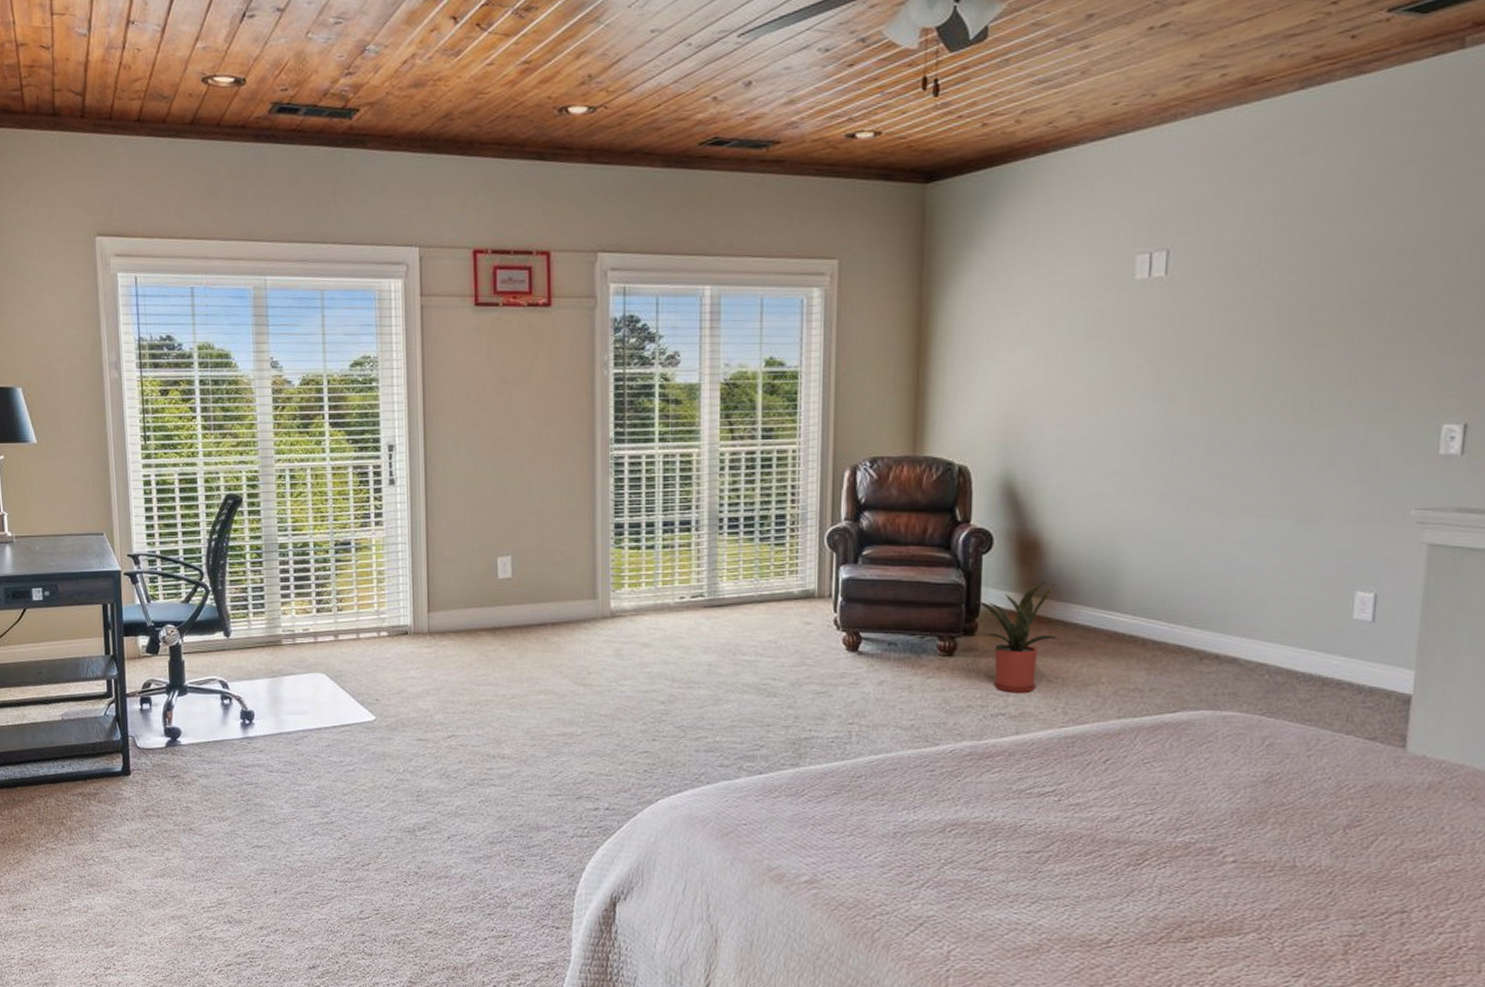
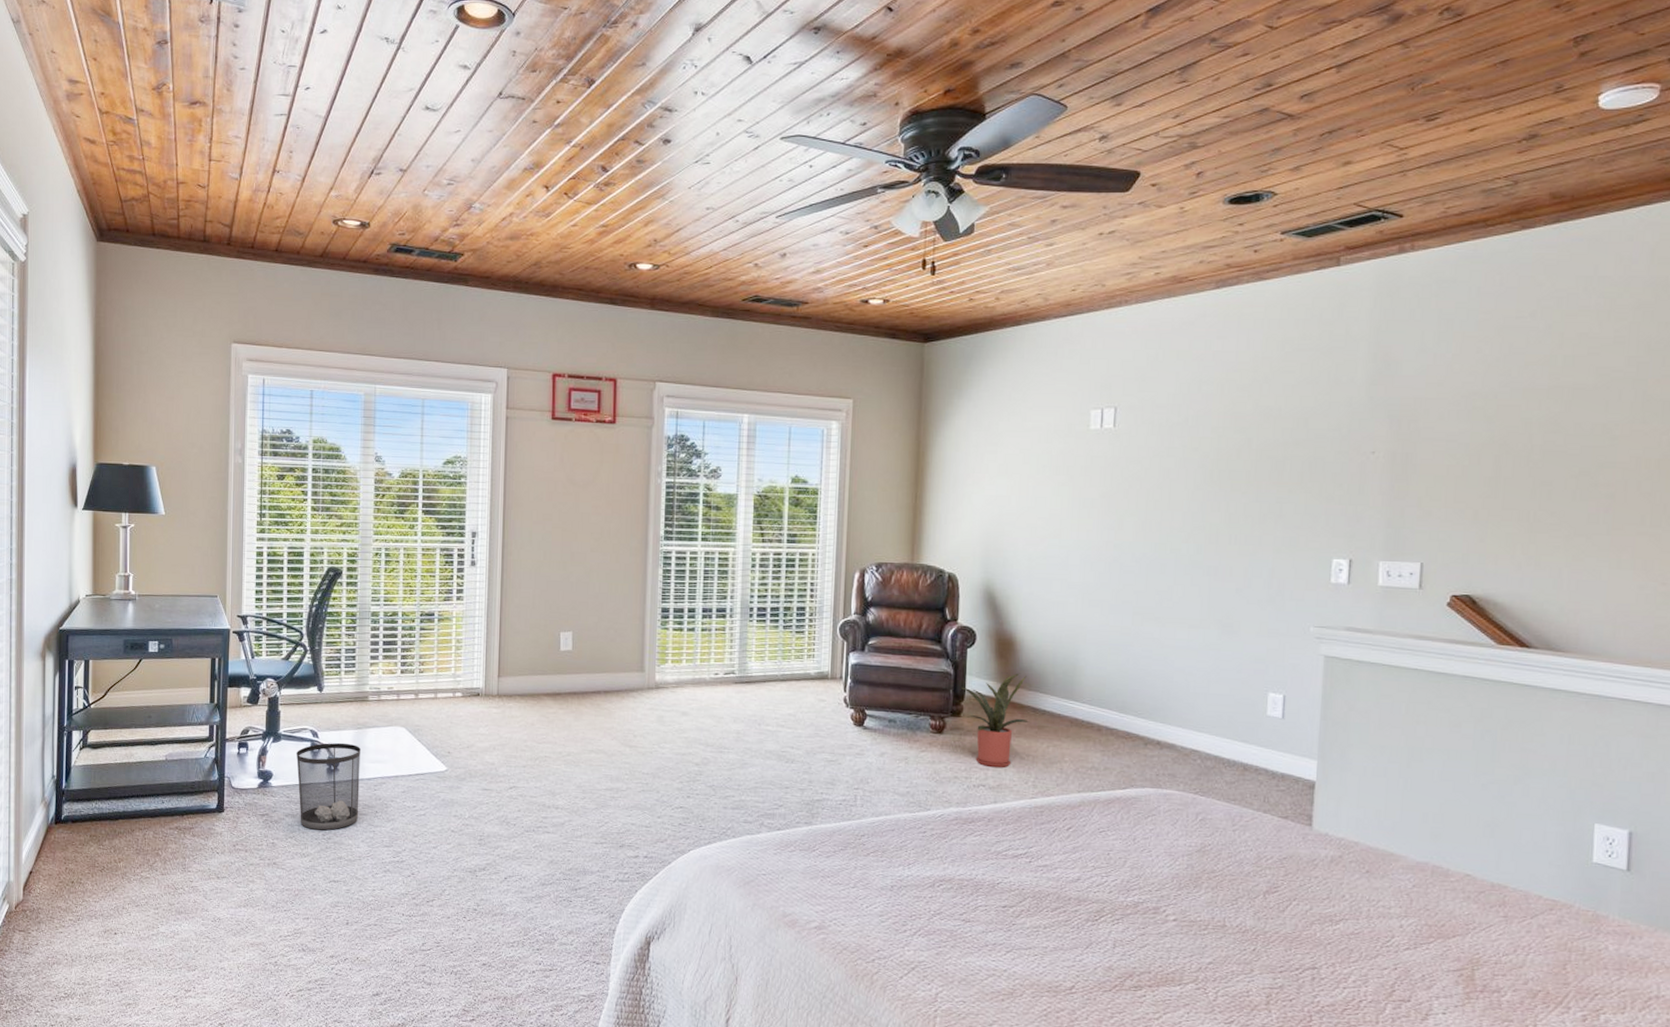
waste bin: none [204,693,280,792] -> present [295,742,362,831]

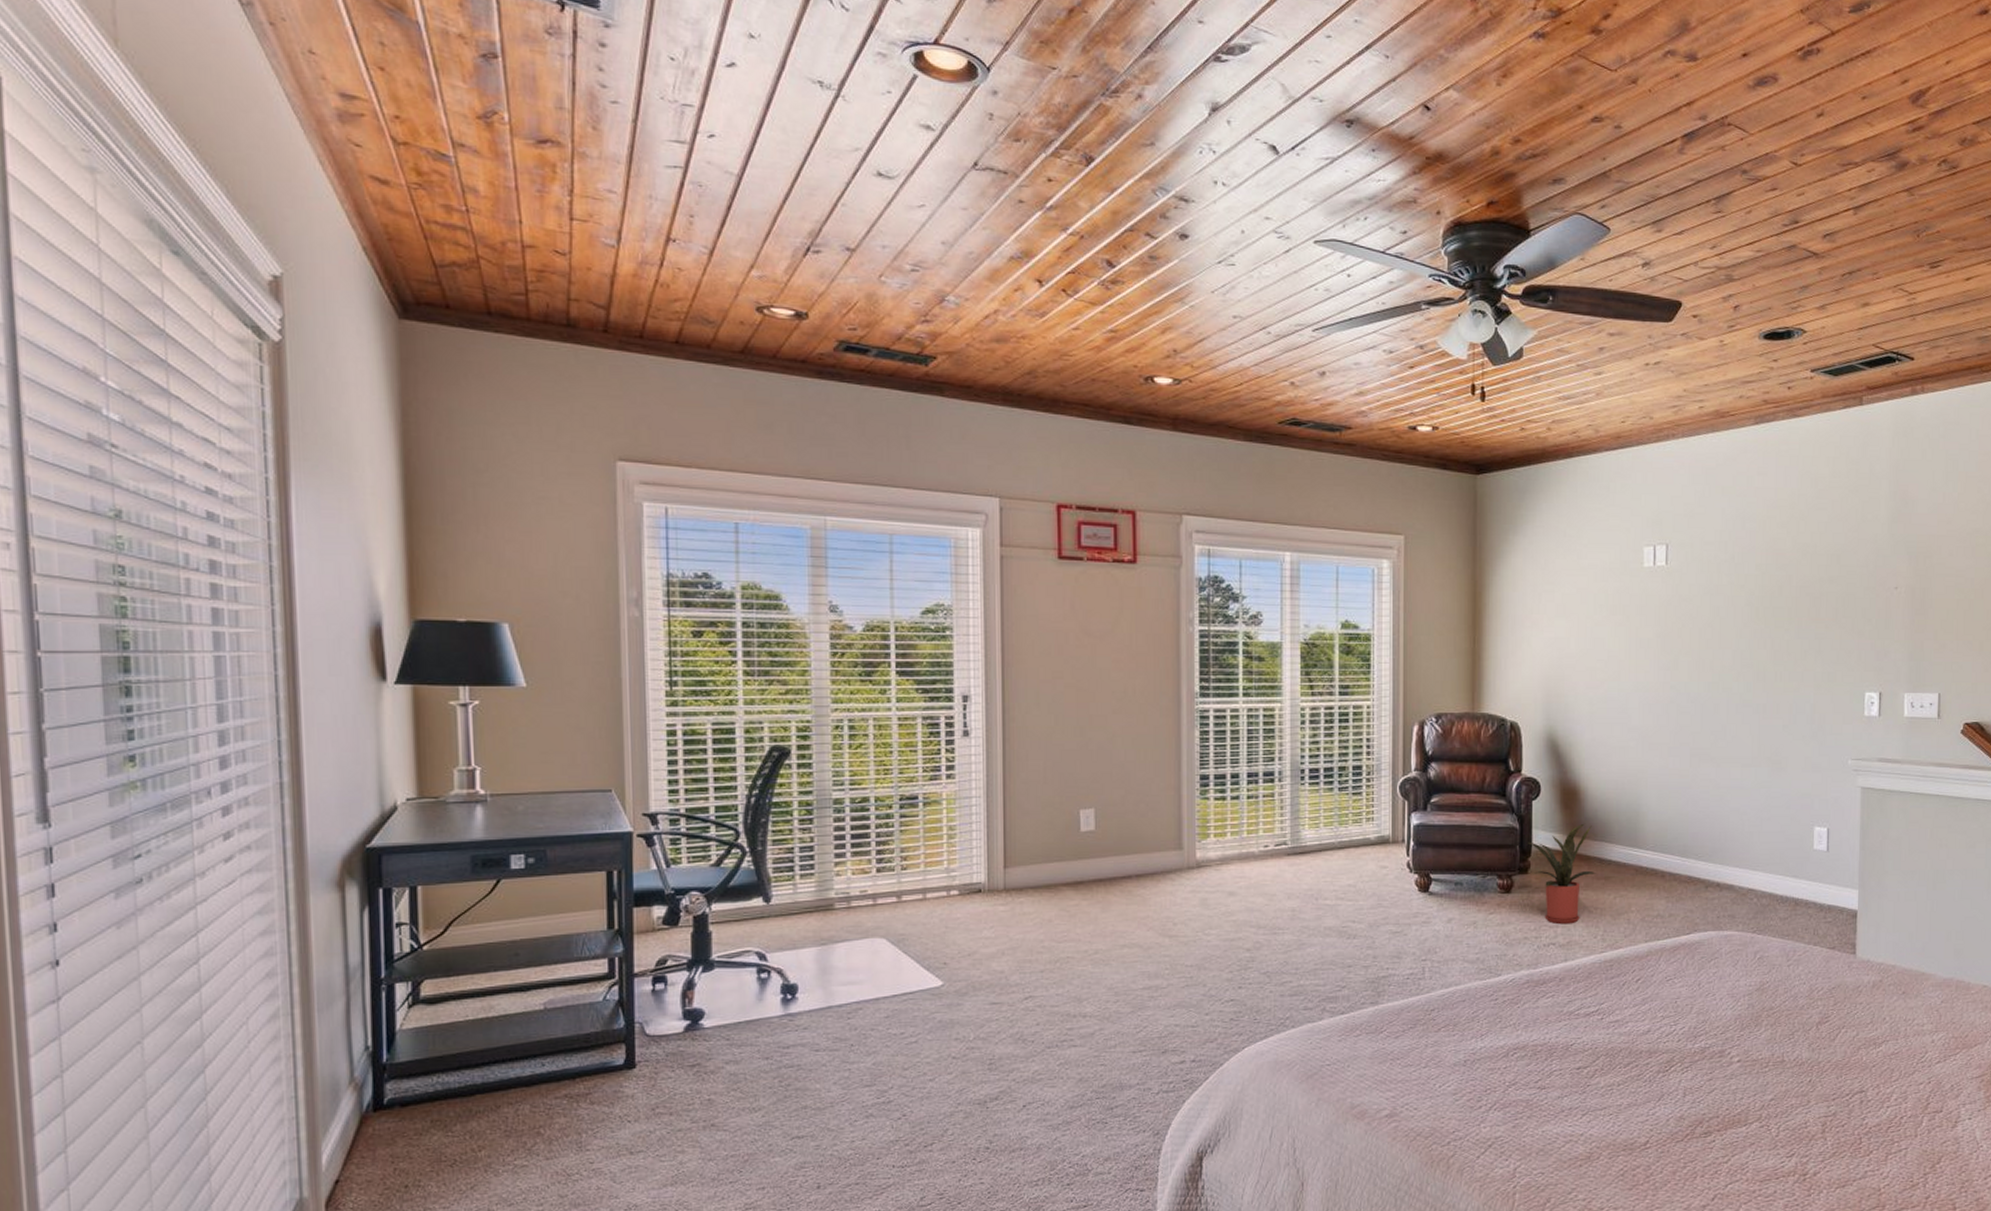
waste bin: present [295,742,362,831] -> none [736,964,828,1077]

